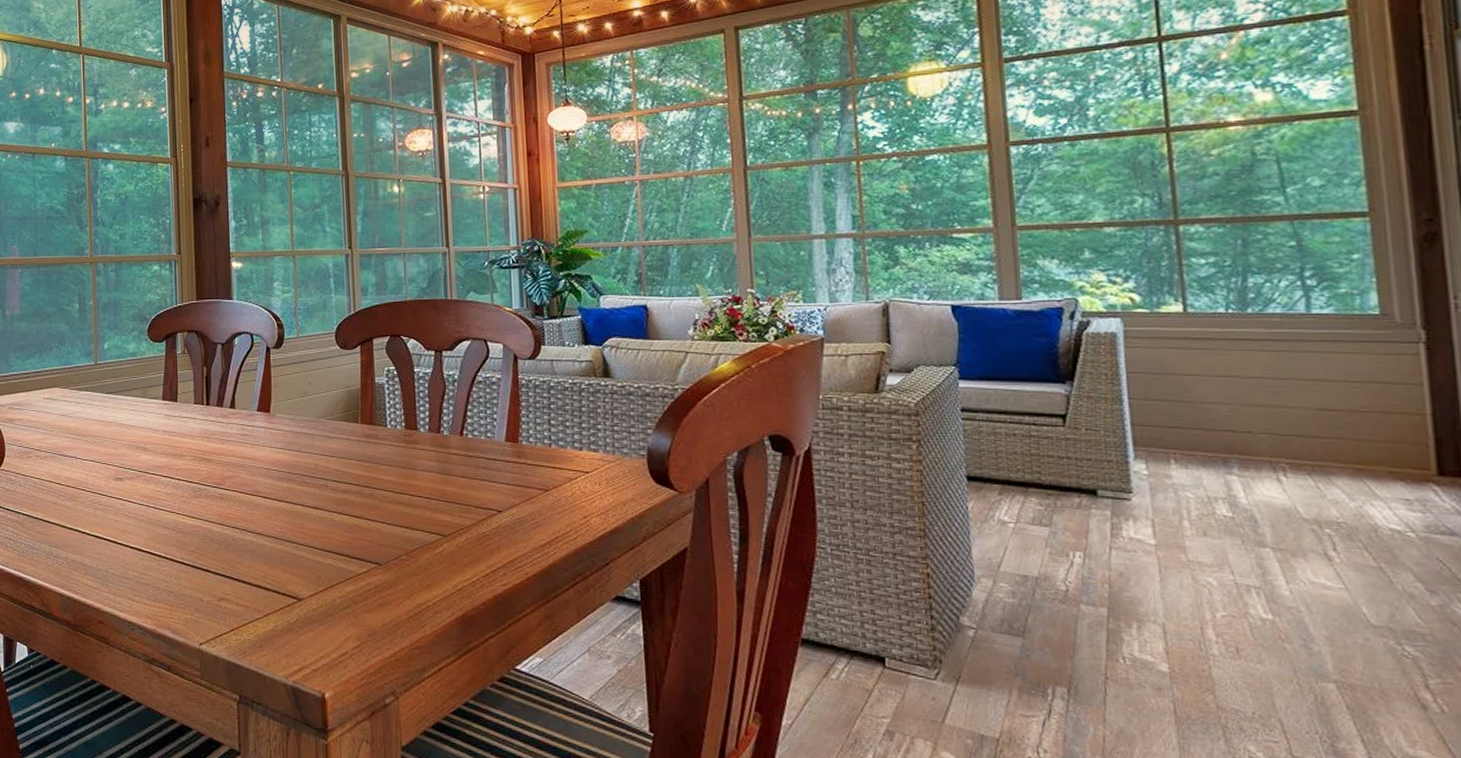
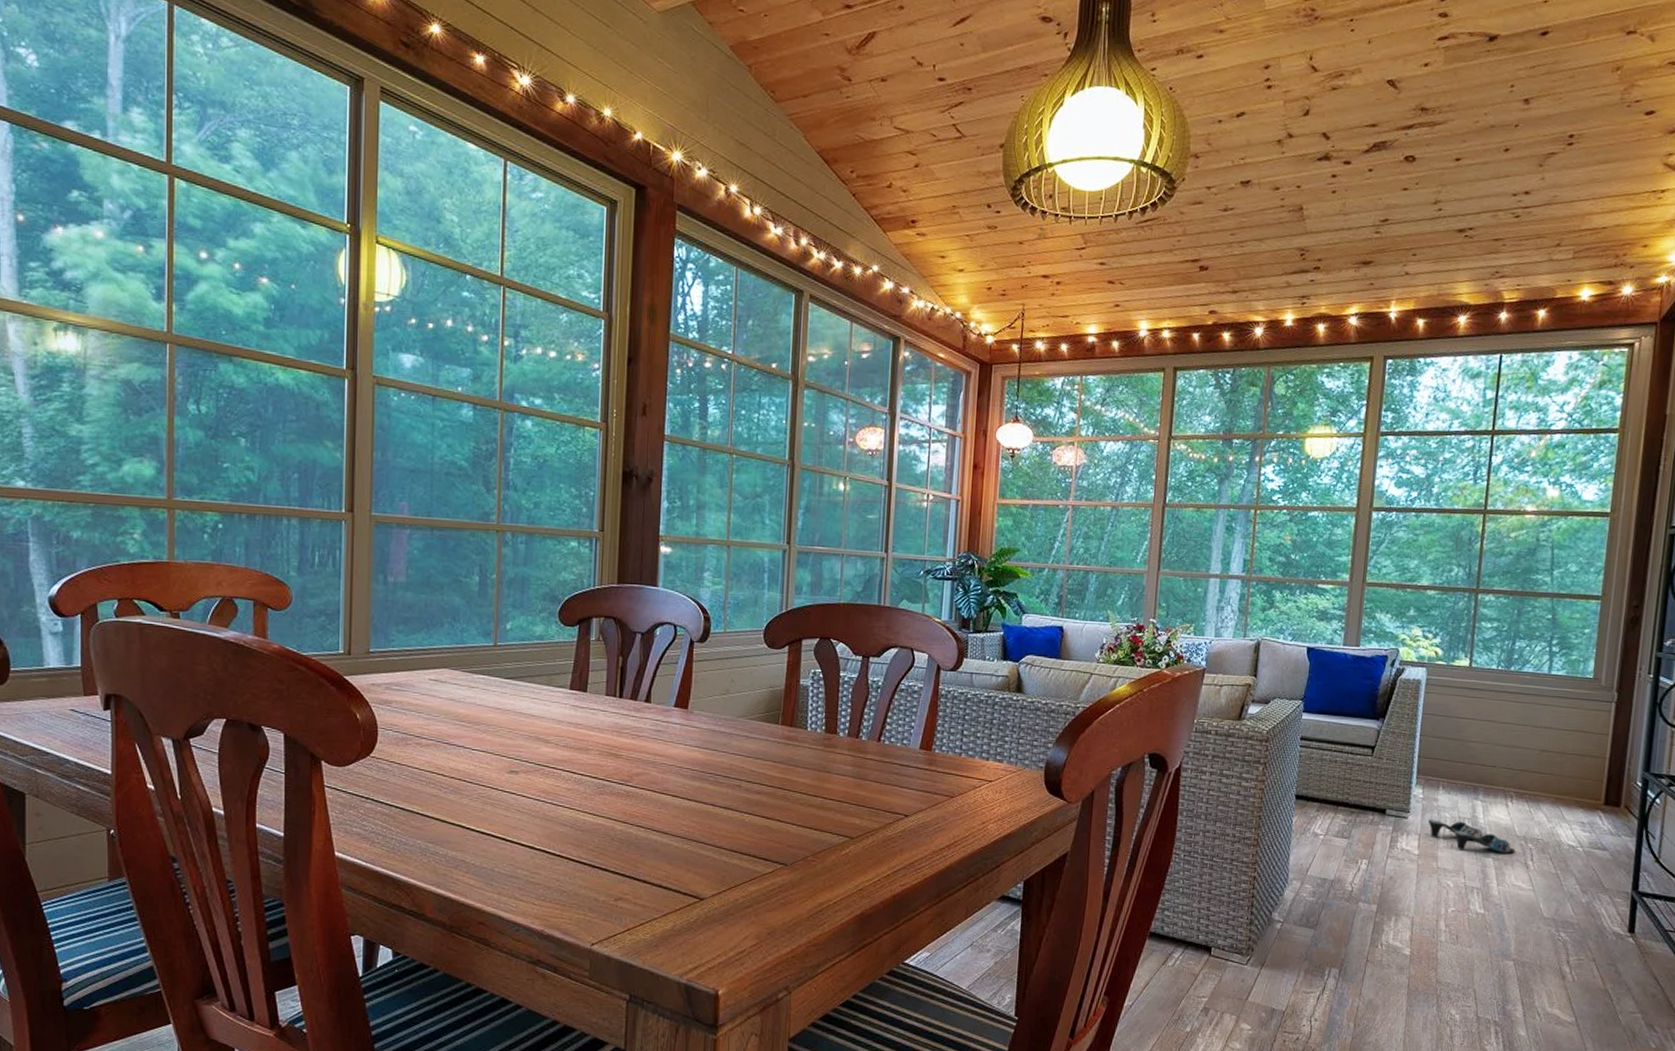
slippers: none [1162,500,1305,542] -> present [1428,819,1515,854]

